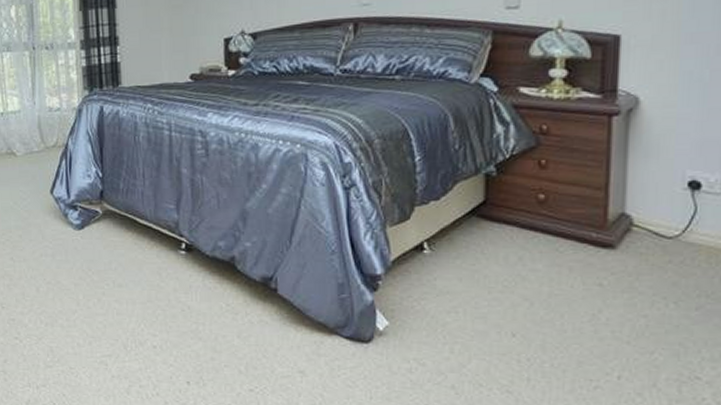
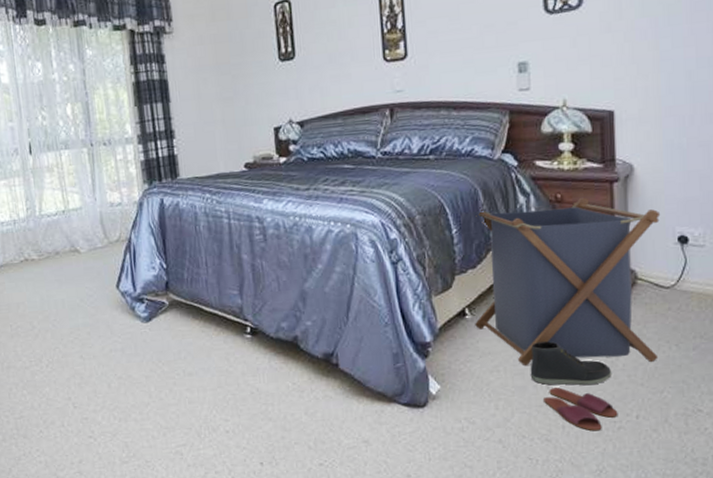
laundry basket: none [434,130,669,319] -> present [475,197,661,365]
sneaker: none [494,284,591,338] -> present [530,340,611,385]
slippers: none [506,336,596,388] -> present [542,387,618,431]

